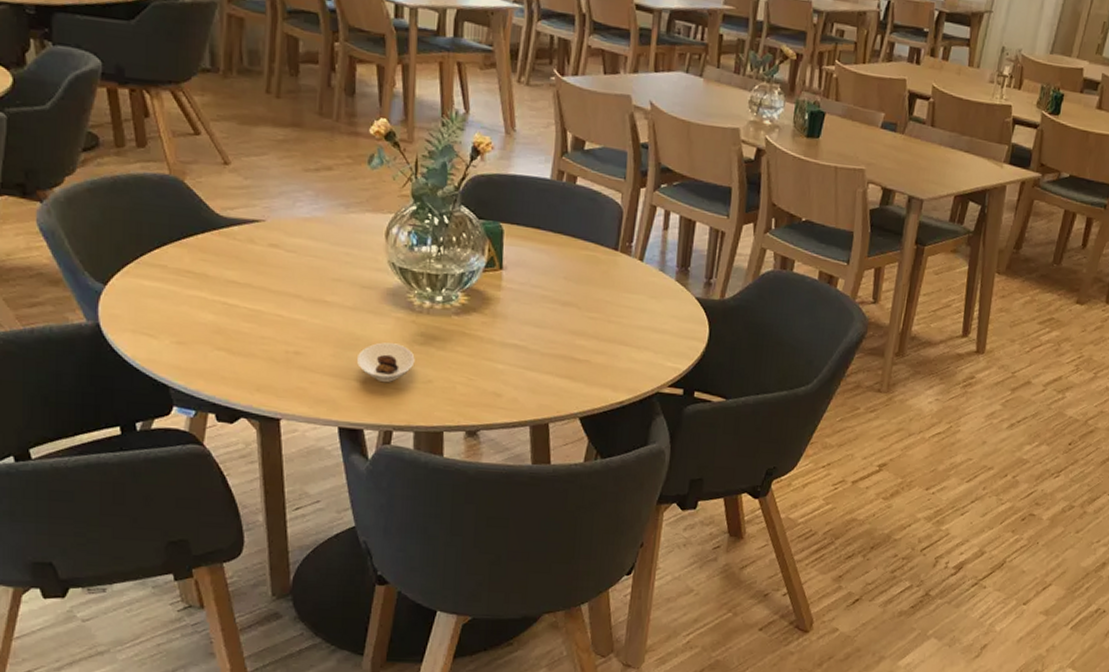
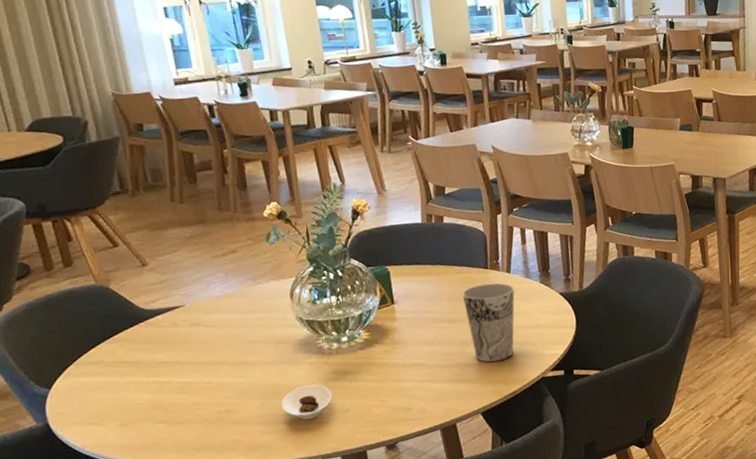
cup: none [582,267,644,363] -> present [462,283,515,362]

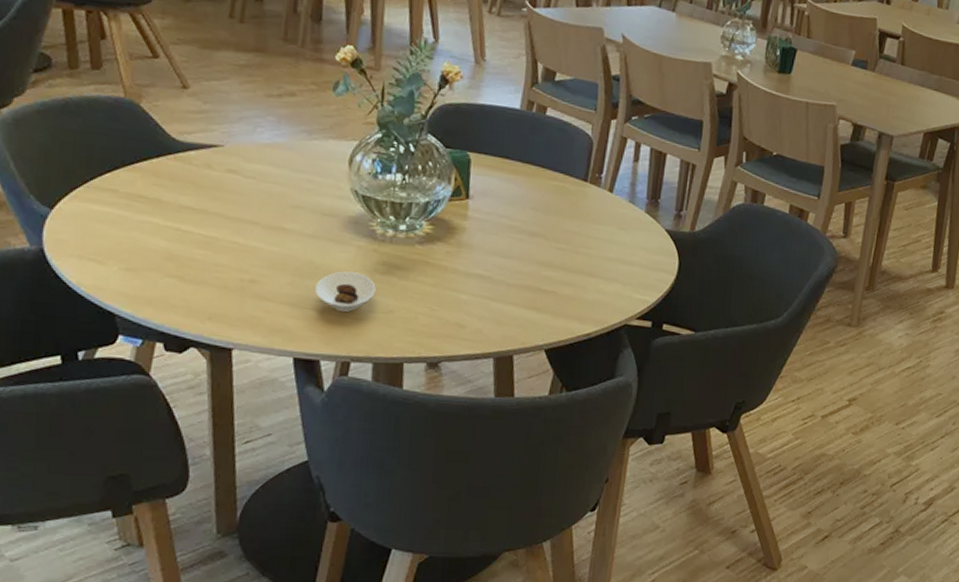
cup: present [462,283,515,362] -> none [550,198,613,294]

